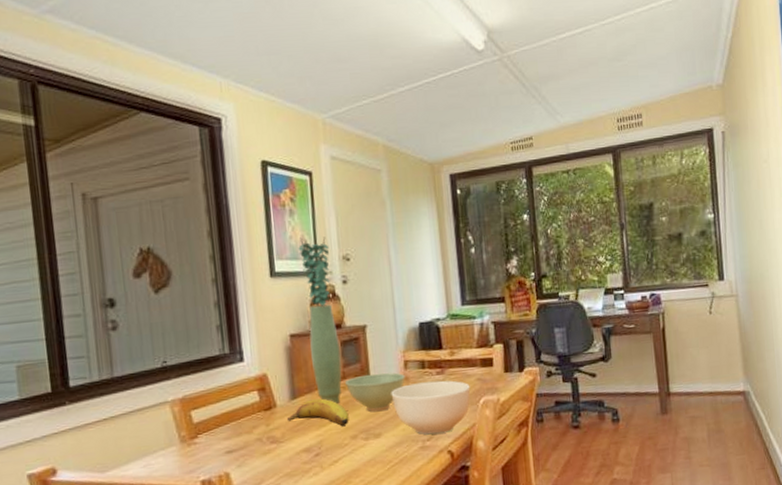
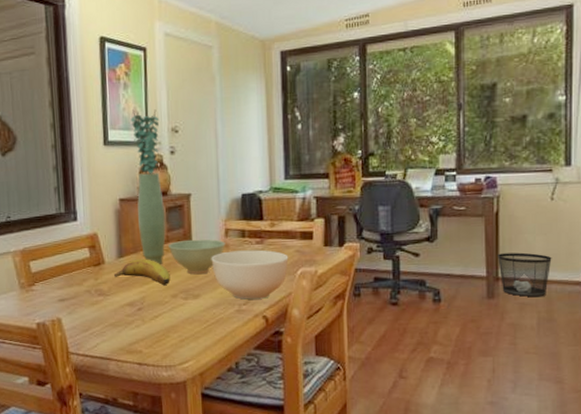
waste bin: none [666,366,715,410] -> present [496,252,552,297]

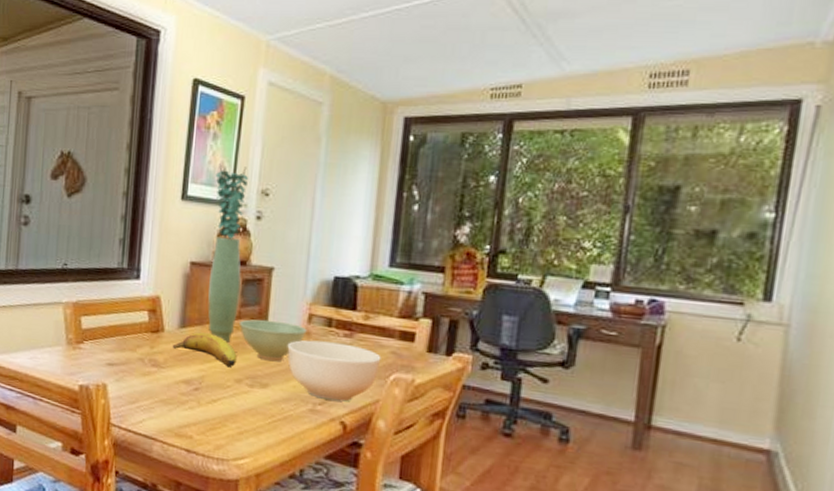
waste bin: present [496,252,552,297] -> none [652,396,729,459]

